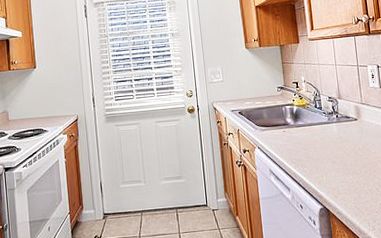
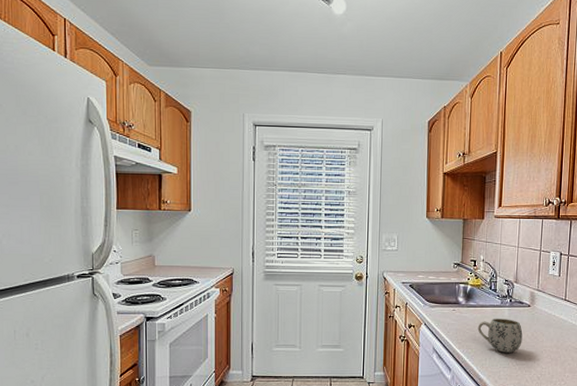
mug: none [309,134,355,168] -> present [477,318,523,353]

